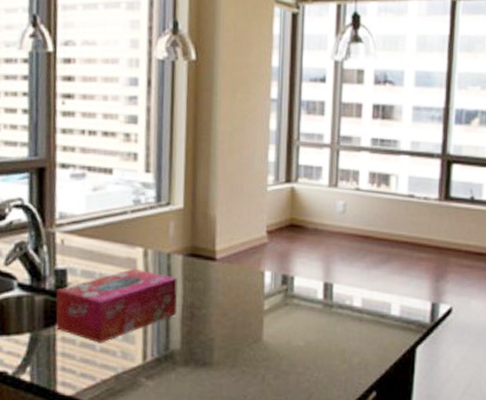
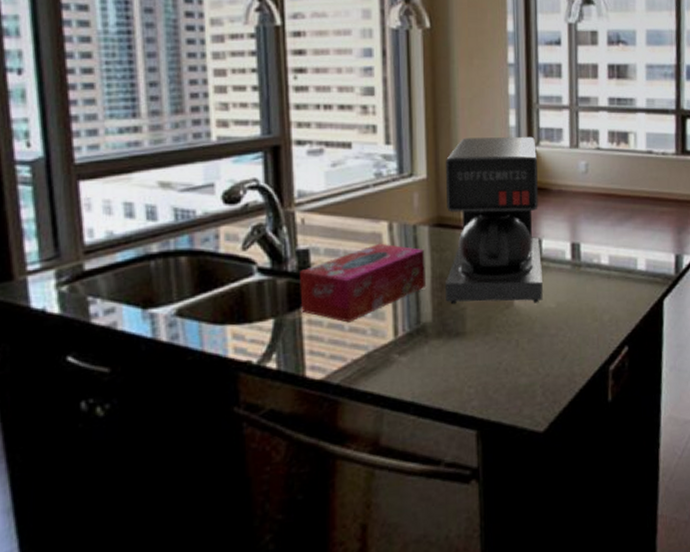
coffee maker: none [195,170,295,340] -> present [445,136,543,305]

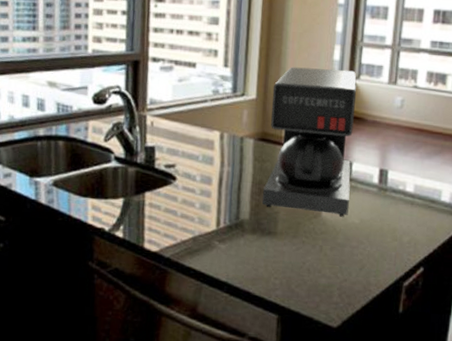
tissue box: present [300,243,425,323] -> none [145,148,249,210]

